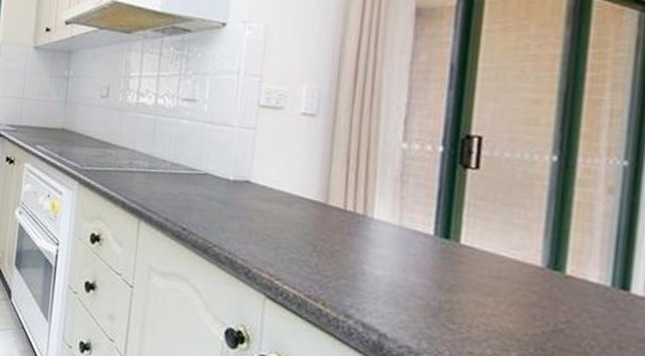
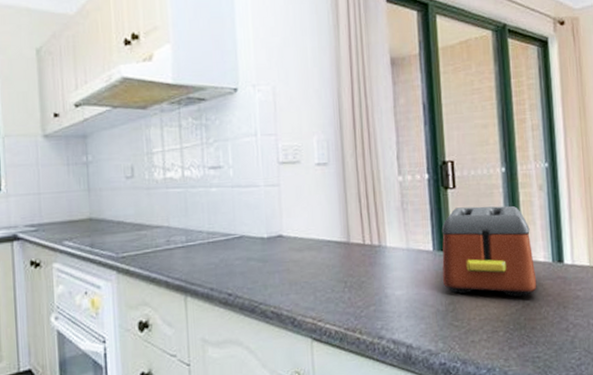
toaster: none [441,192,583,320] -> present [441,205,537,297]

